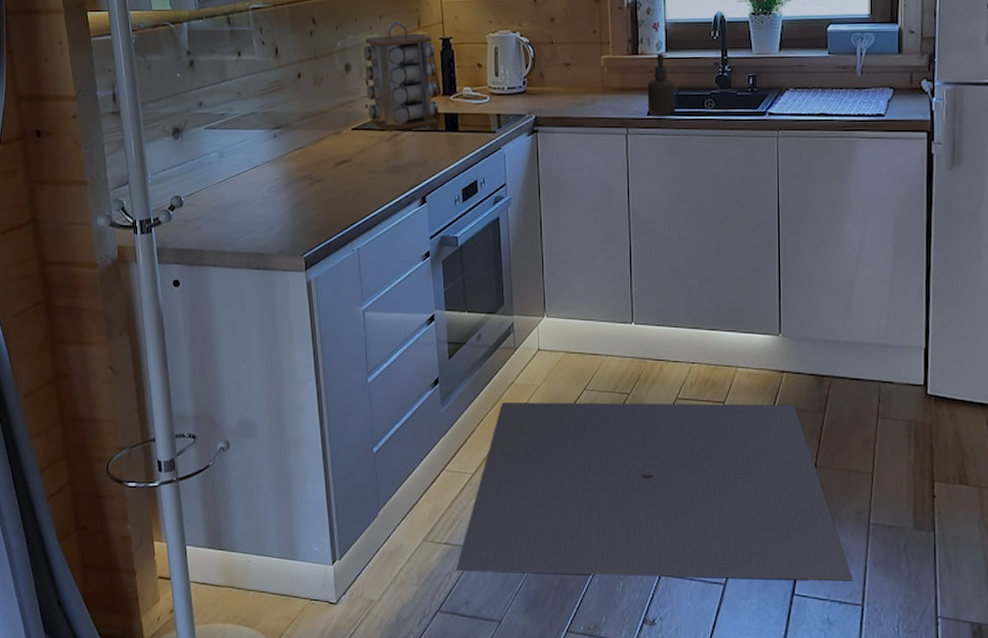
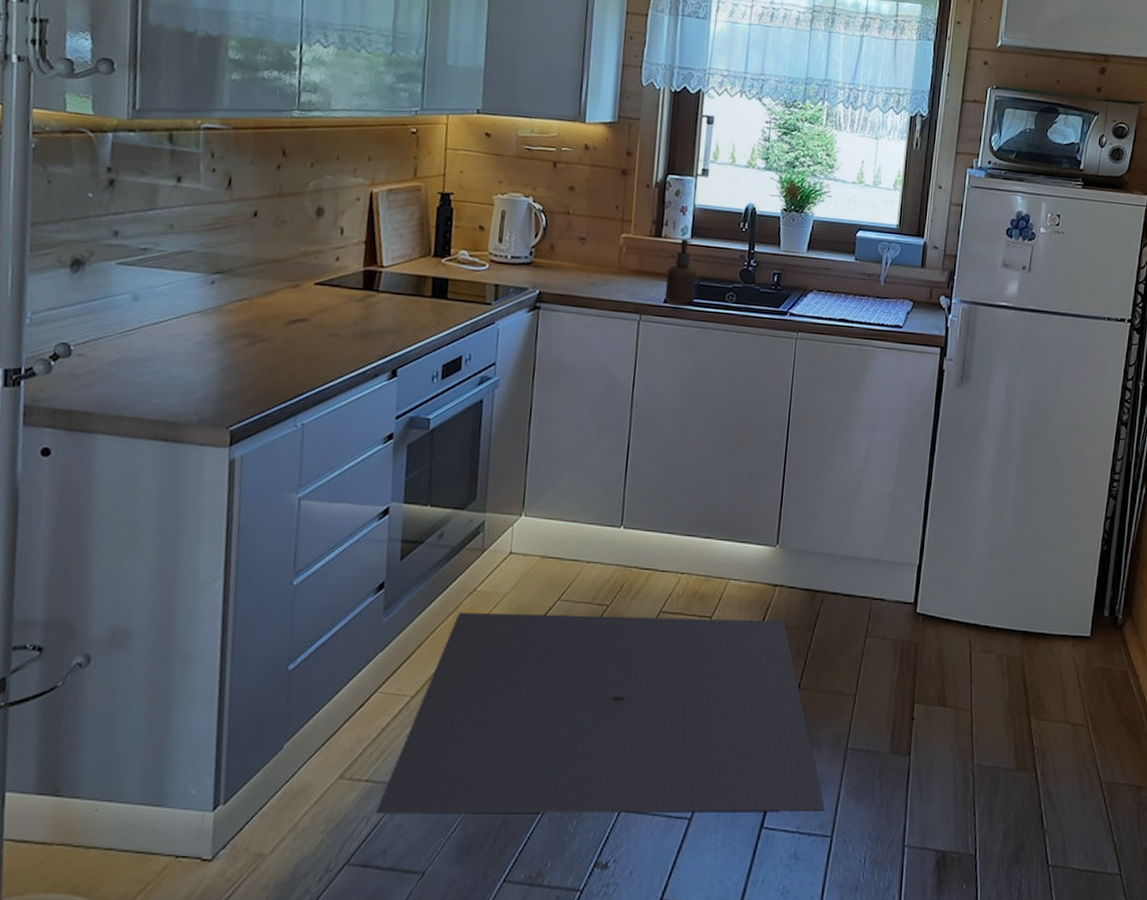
spice rack: present [364,22,439,131] -> none [338,167,431,292]

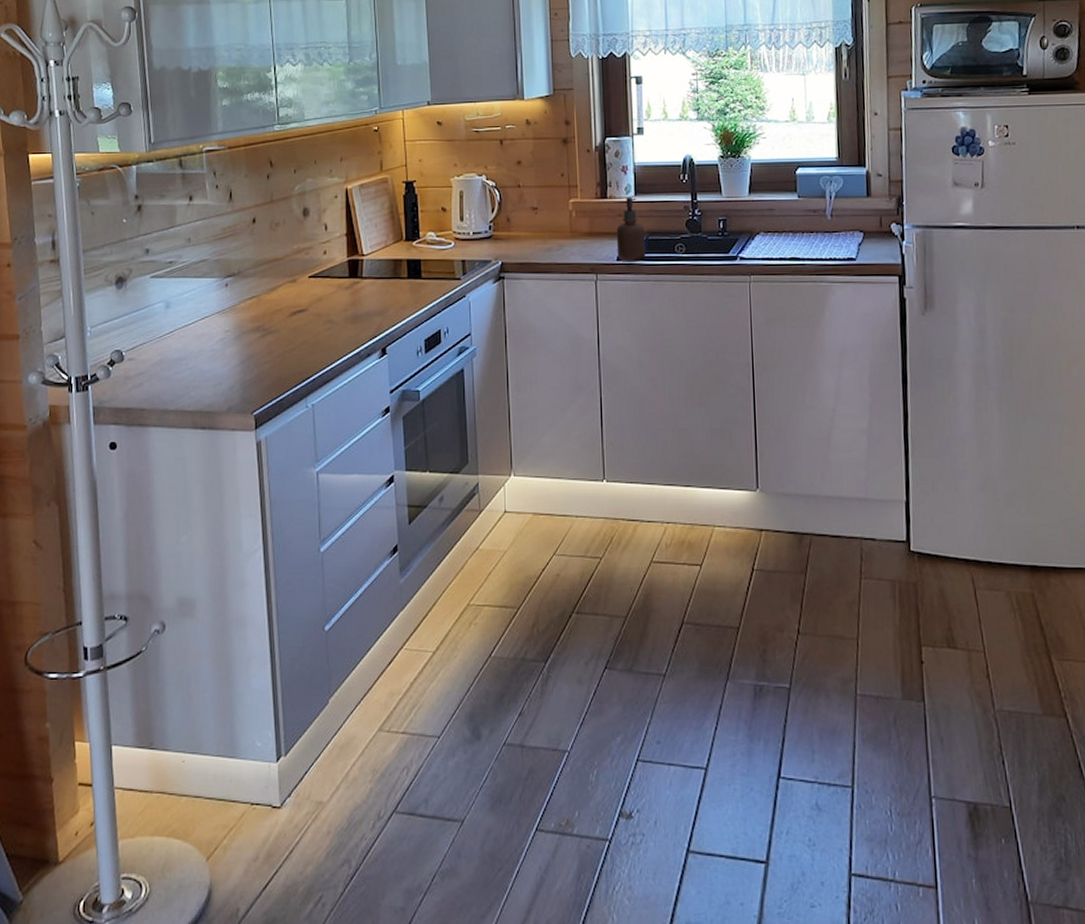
floor mat: present [376,613,825,814] -> none [415,565,842,765]

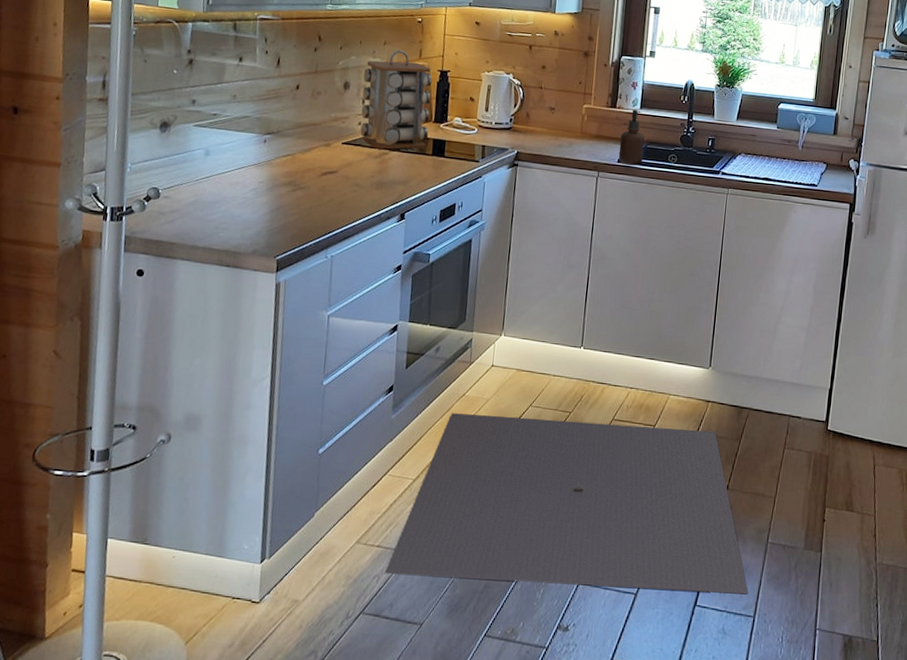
spice rack: none [323,165,401,278] -> present [360,50,432,151]
floor mat: none [415,565,842,765] -> present [385,413,749,595]

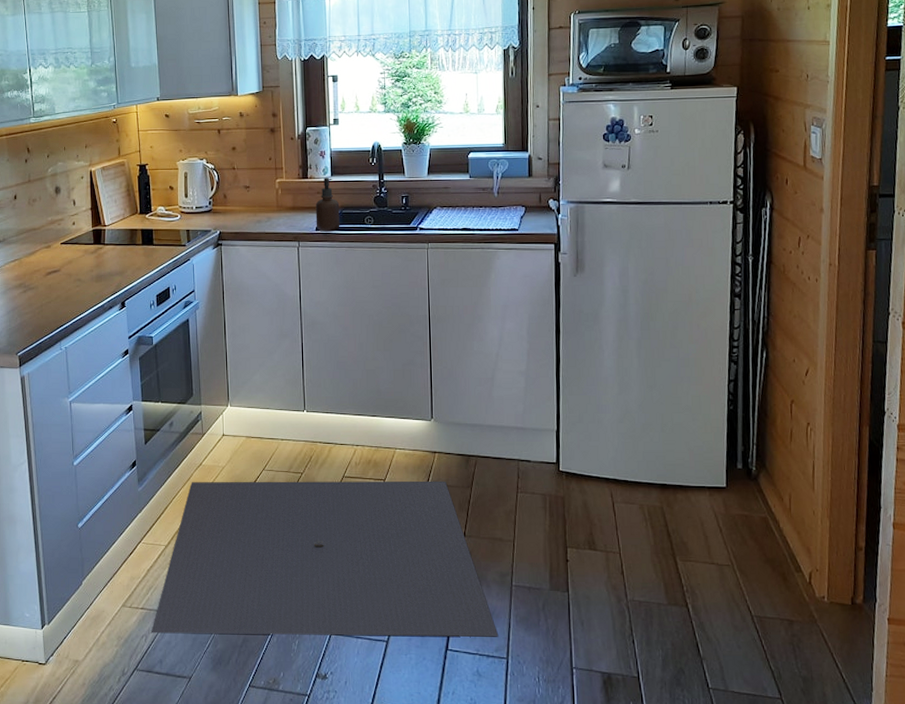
spice rack: present [360,50,432,151] -> none [72,151,137,245]

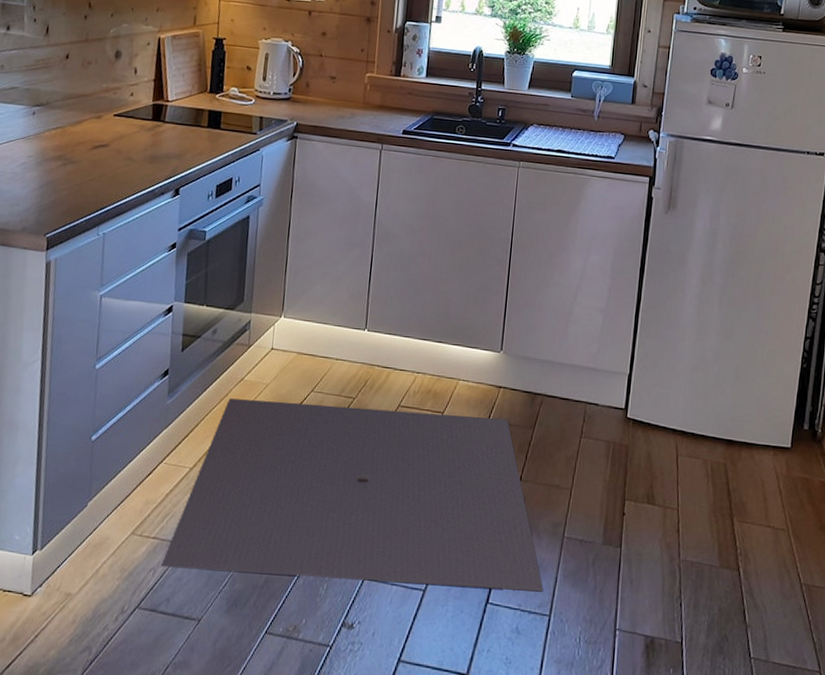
soap dispenser: present [315,177,340,232] -> none [403,77,431,138]

